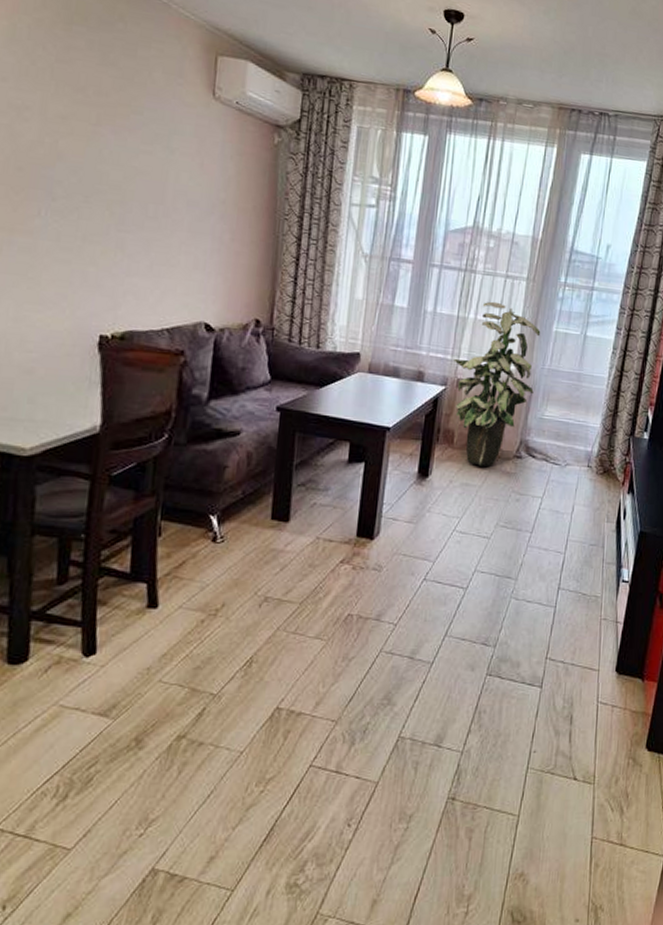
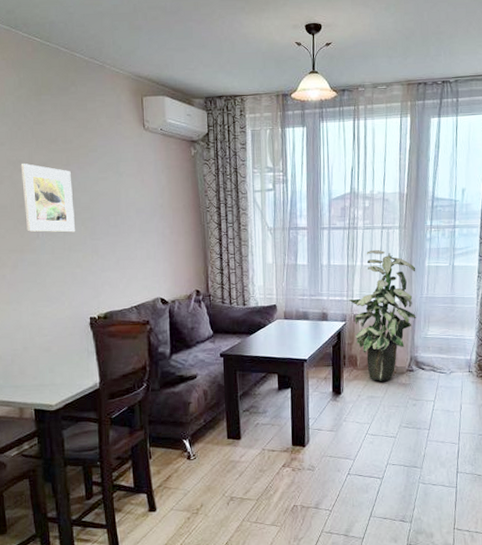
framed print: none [23,111,101,217] -> present [20,163,76,233]

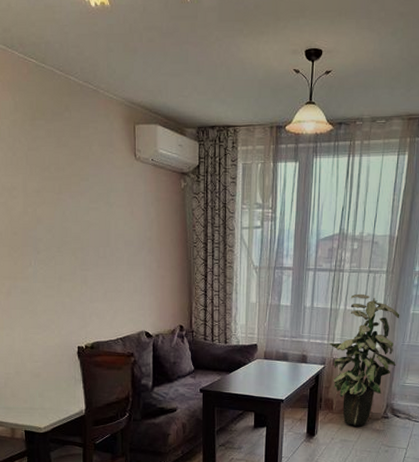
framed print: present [20,163,76,233] -> none [15,190,66,262]

